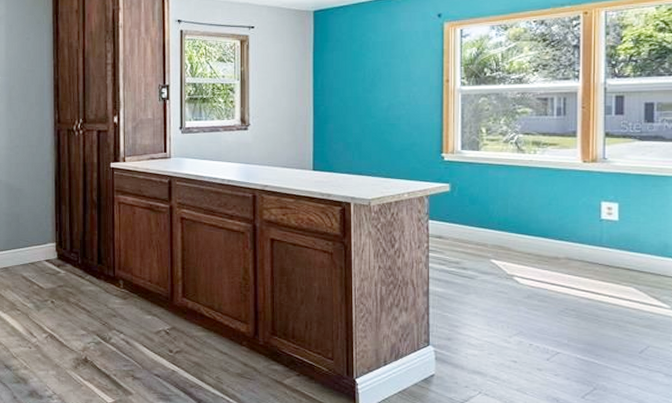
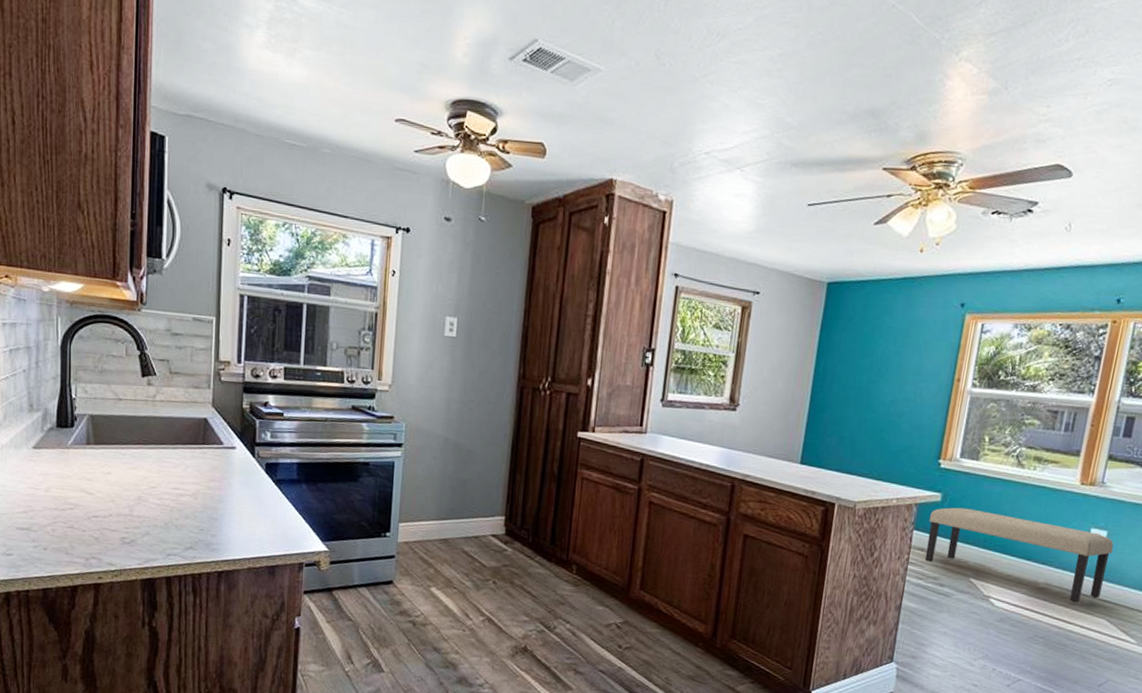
bench: none [441,195,628,274] -> present [924,507,1114,603]

